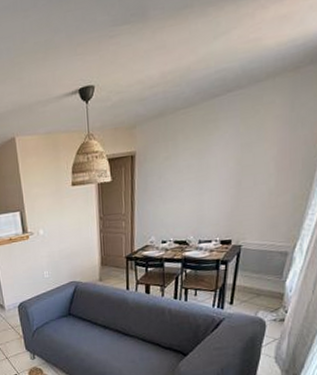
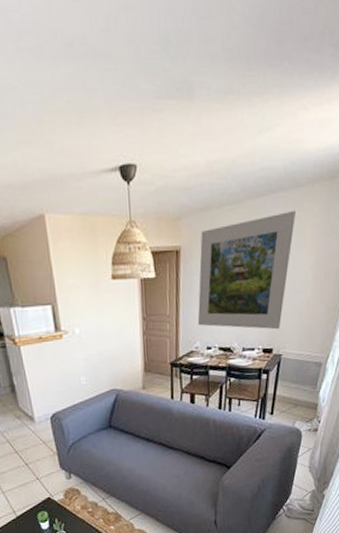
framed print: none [152,105,255,222] -> present [197,210,295,330]

